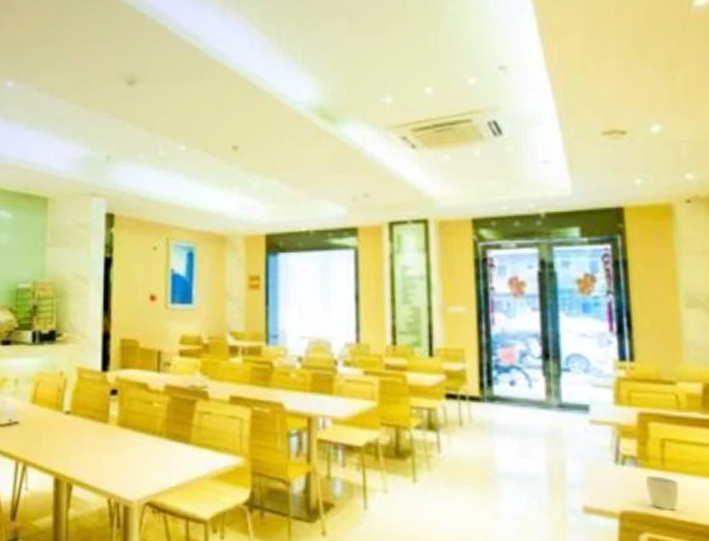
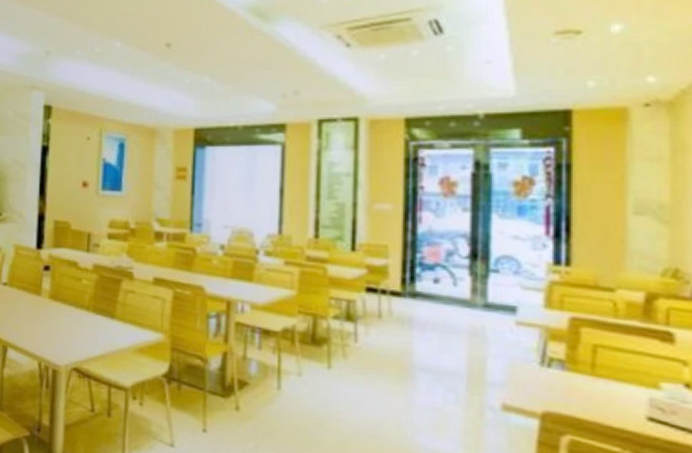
cup: present [644,475,680,511] -> none [571,379,610,416]

